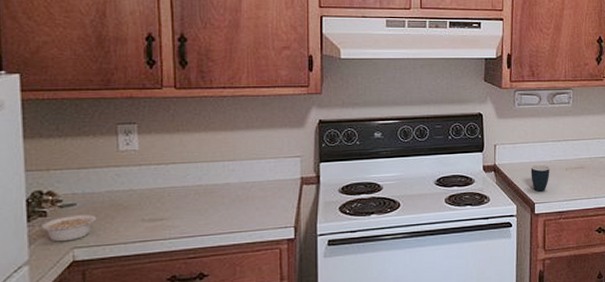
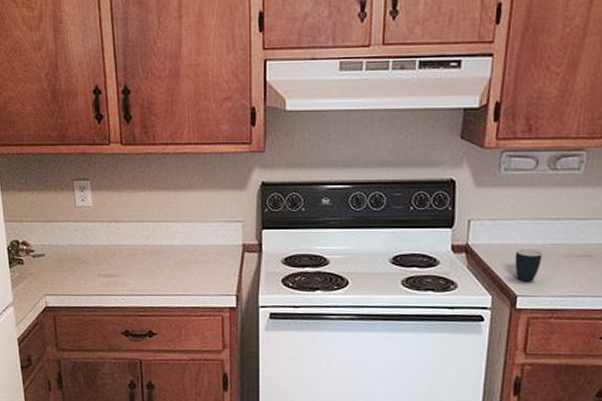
legume: present [41,215,97,242] -> none [20,265,62,289]

